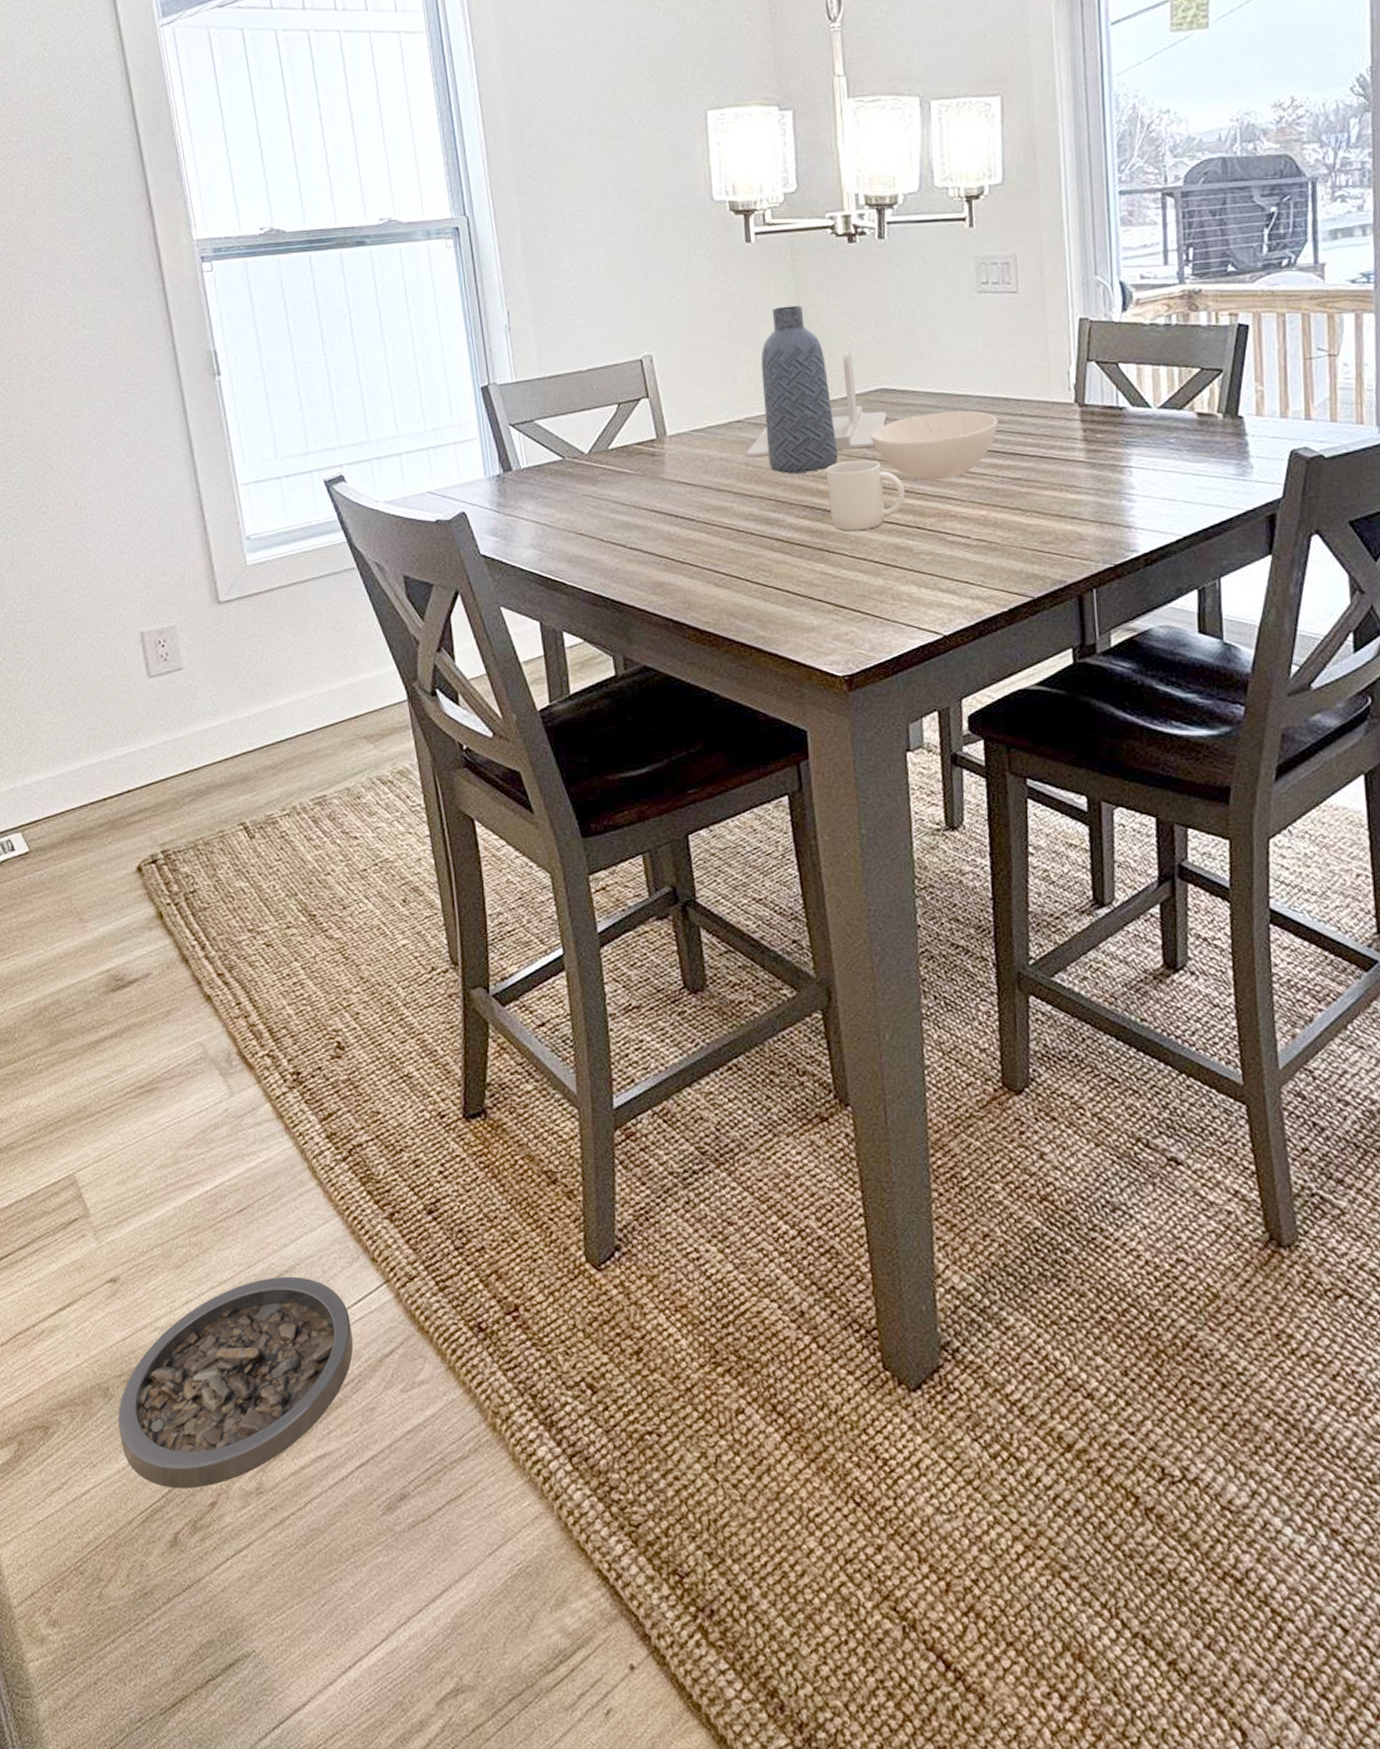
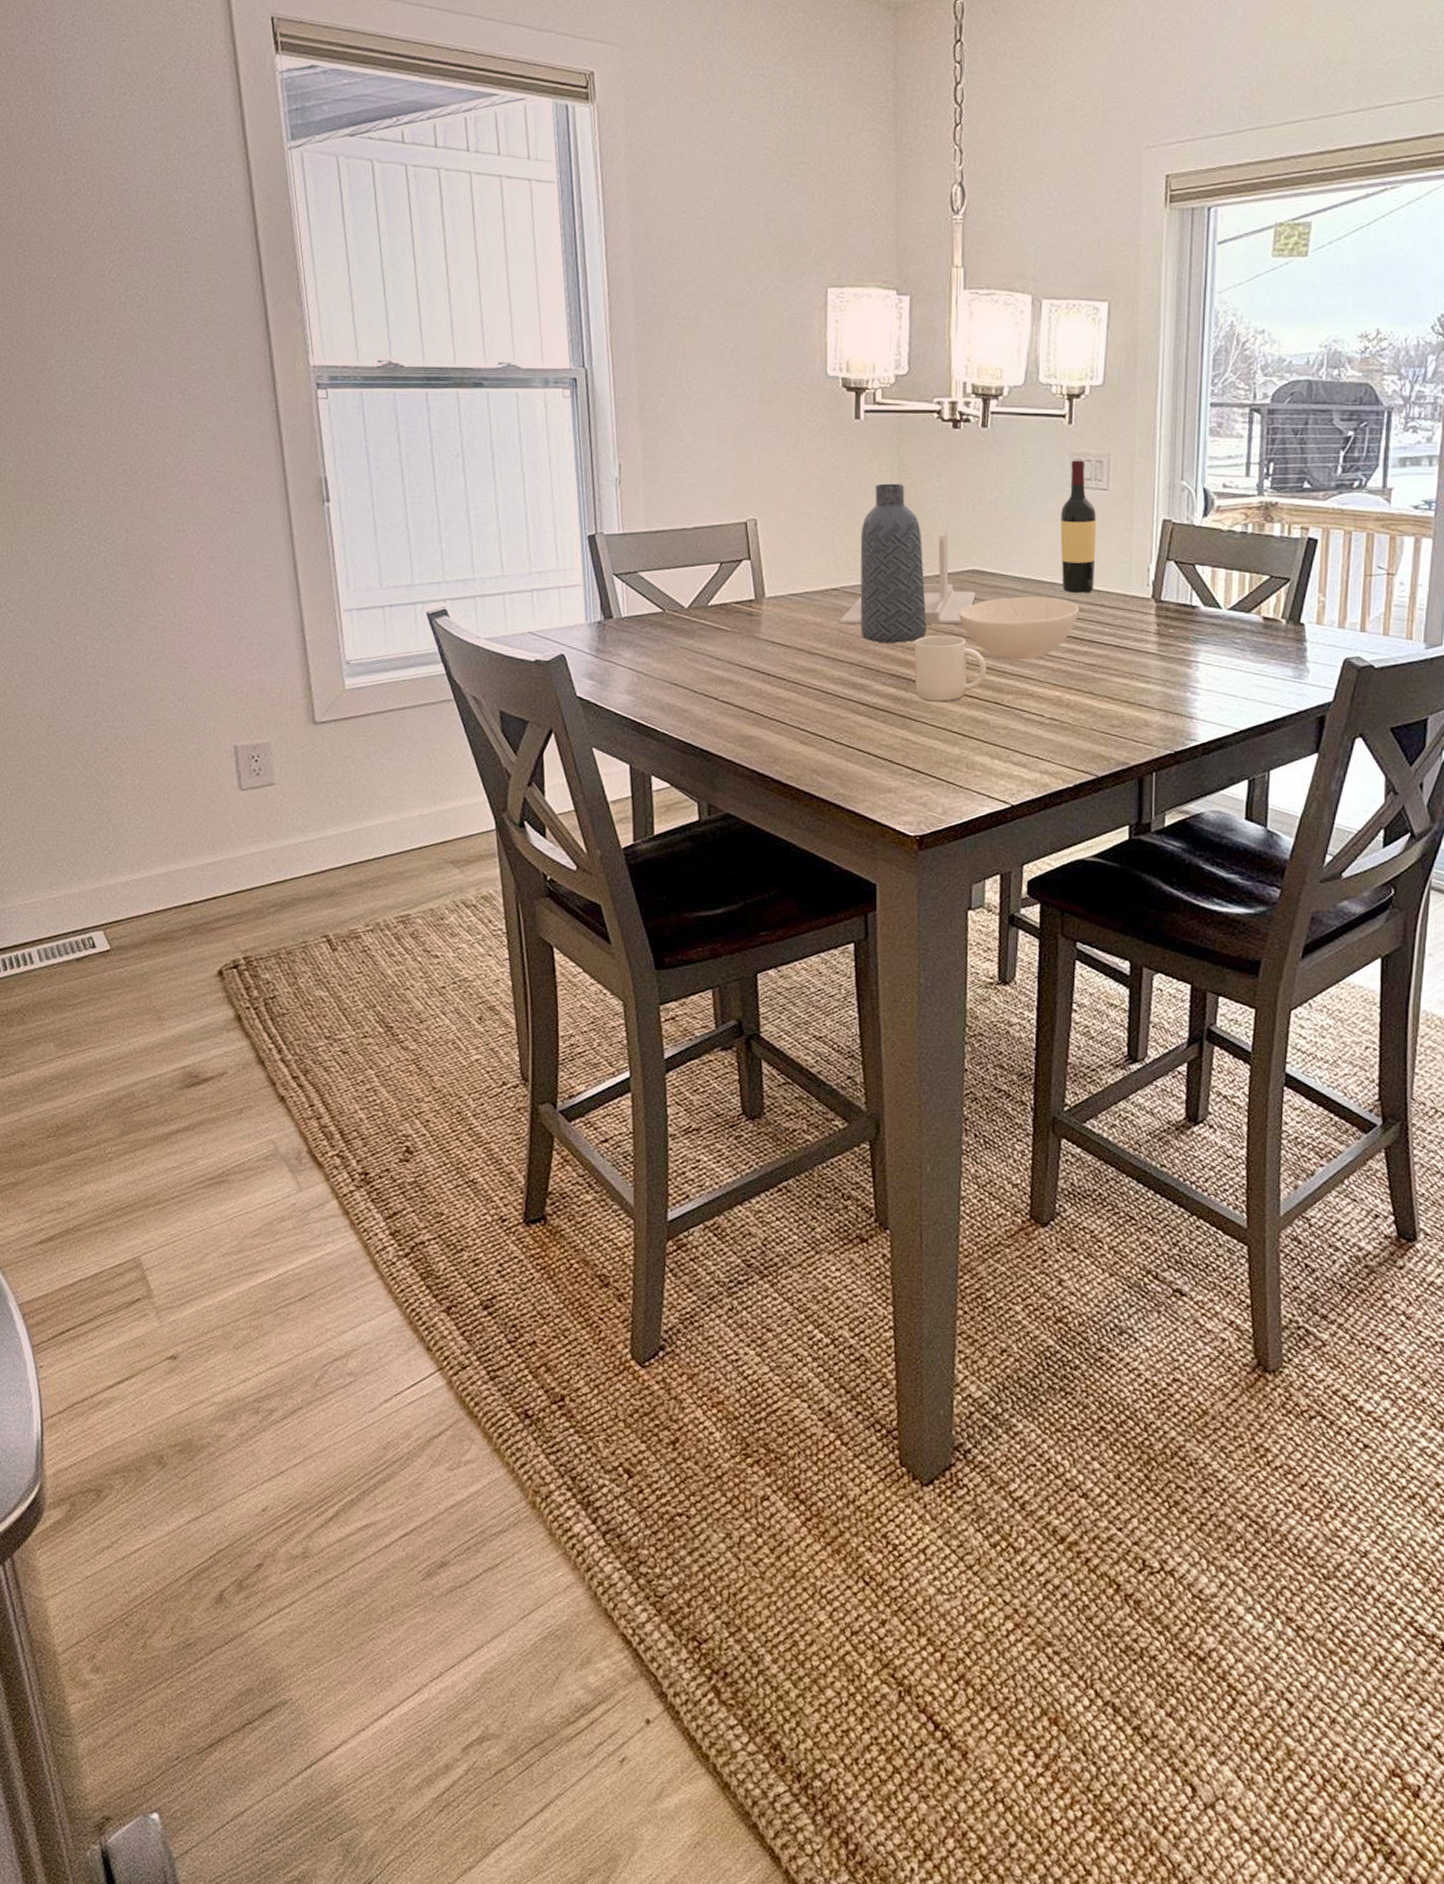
pet bowl: present [118,1276,354,1489] -> none [171,1360,404,1551]
wine bottle: none [969,263,1012,404] -> present [1060,460,1097,593]

